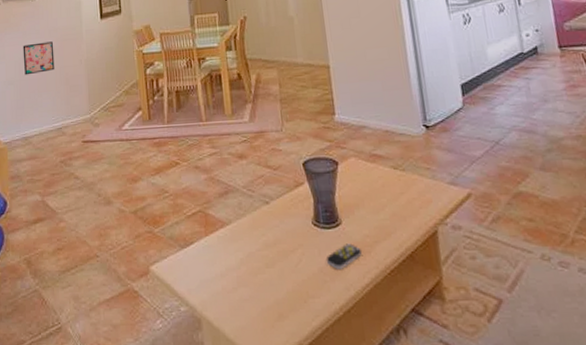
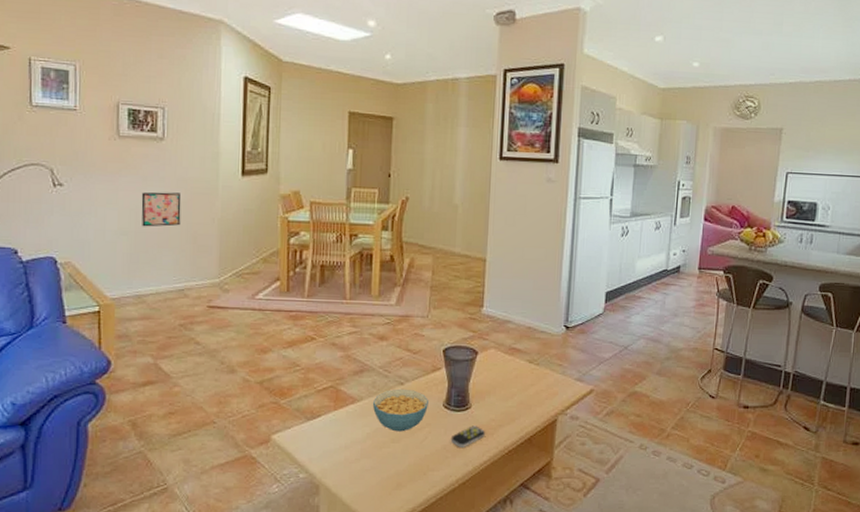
cereal bowl: none [241,208,297,255] -> present [372,388,428,432]

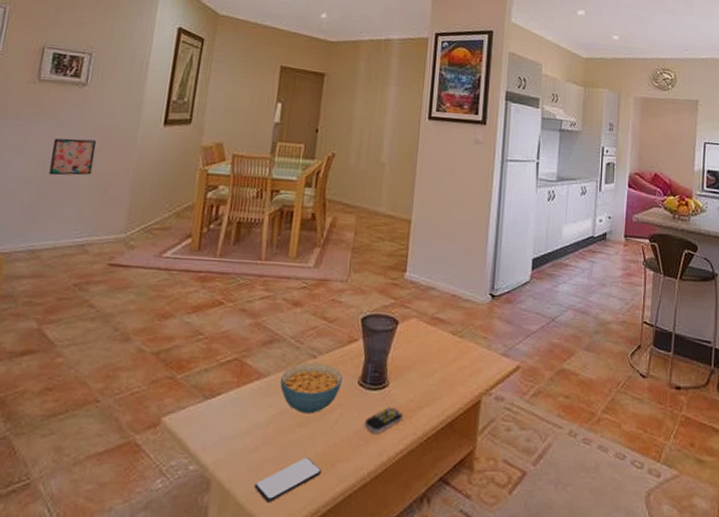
smartphone: none [357,467,415,503] -> present [254,457,322,503]

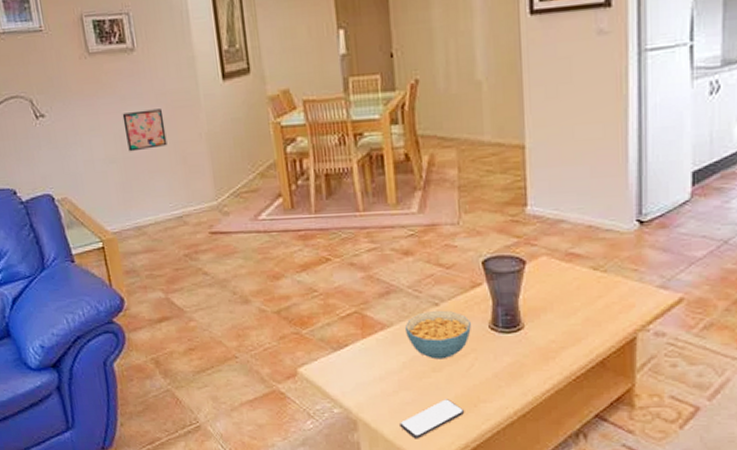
remote control: present [364,407,404,433] -> none [502,349,546,375]

